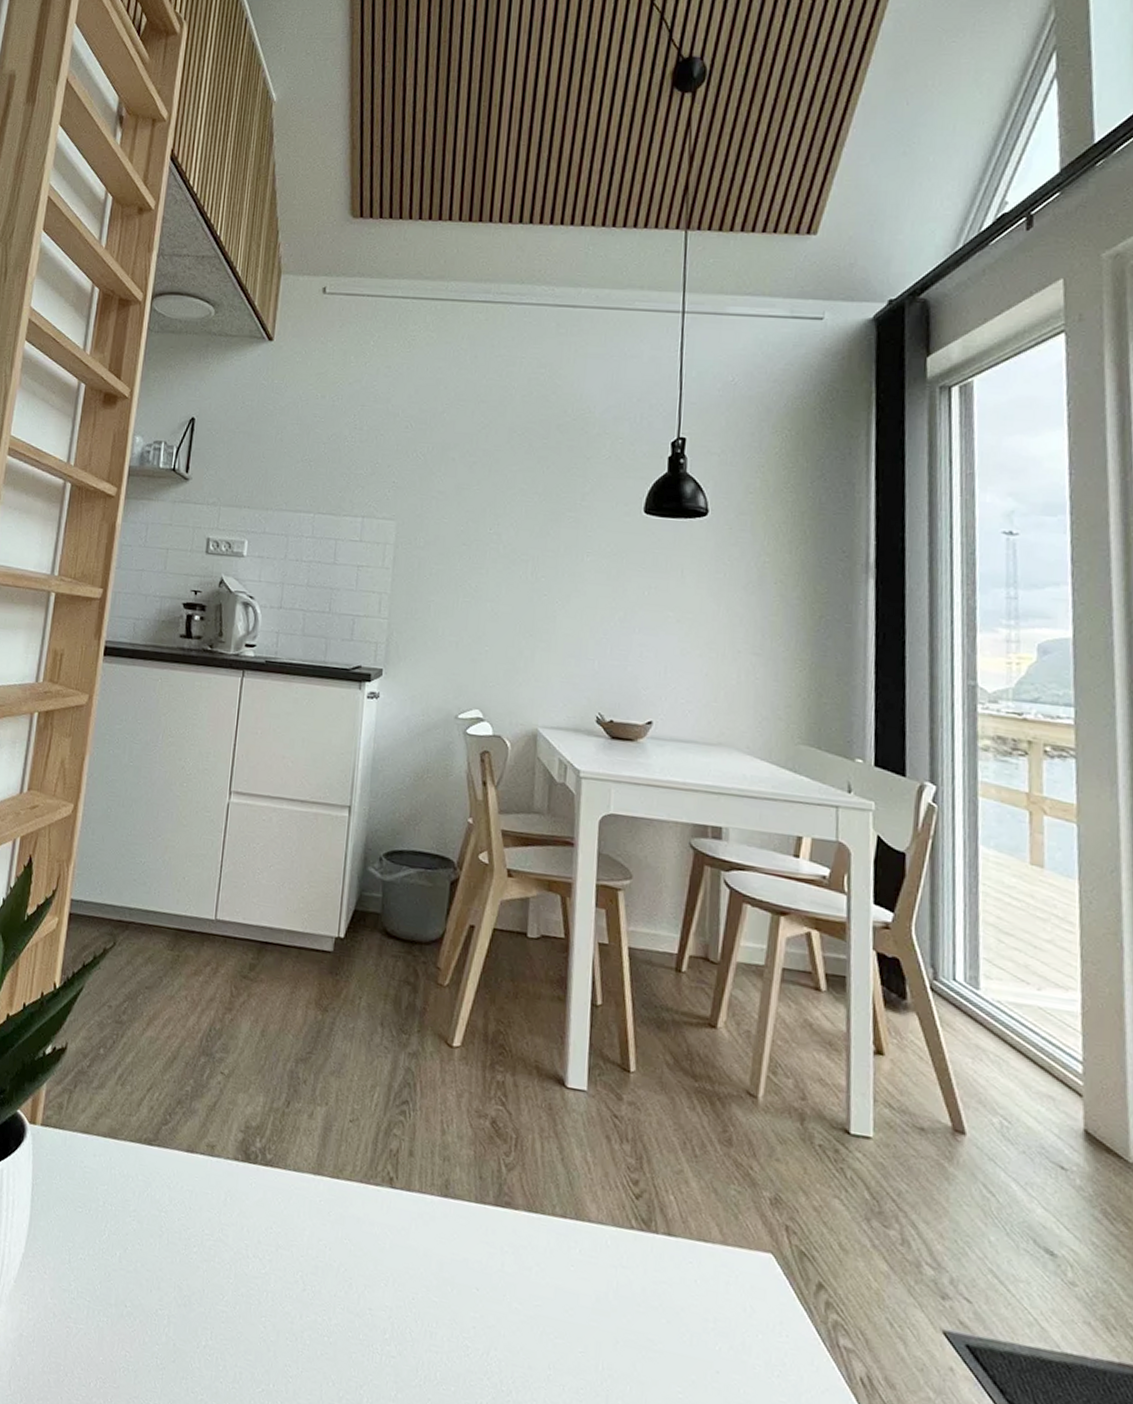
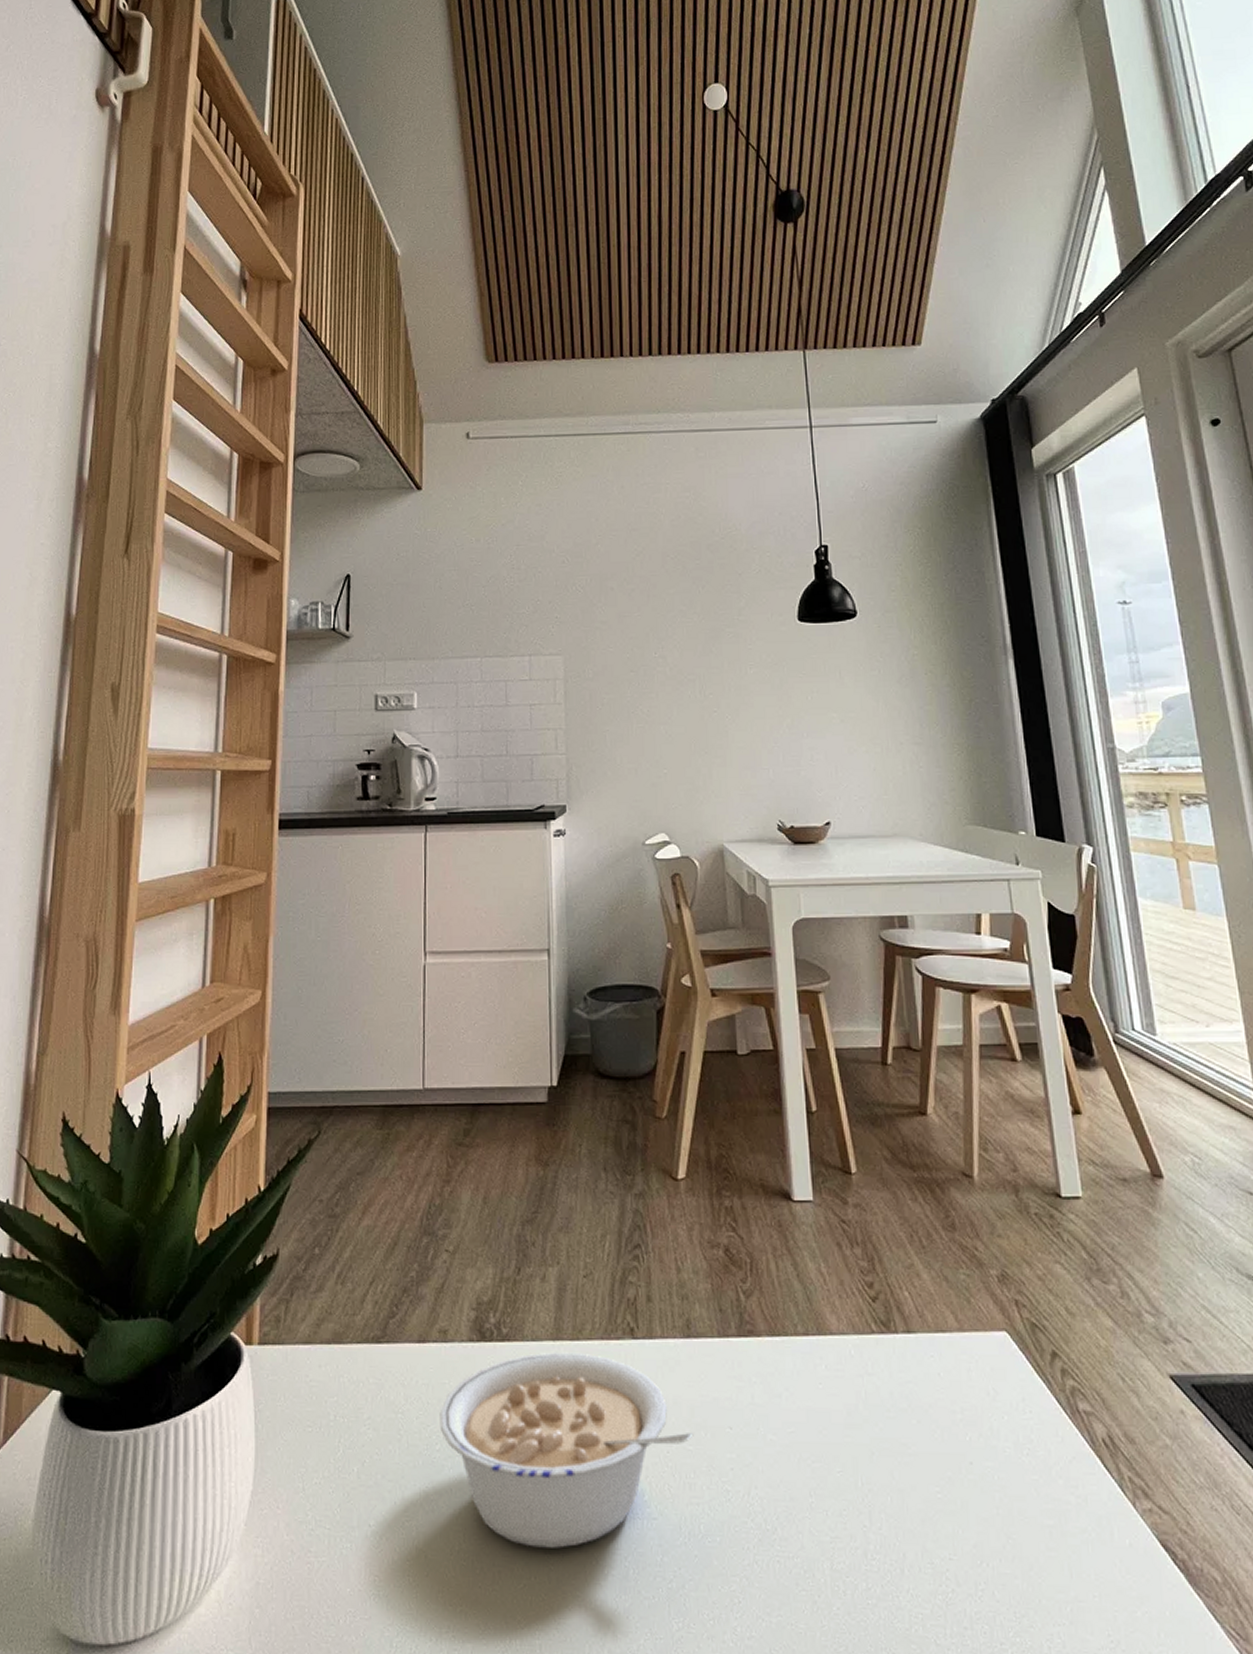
legume: none [199,1182,440,1366] -> present [439,1352,694,1548]

